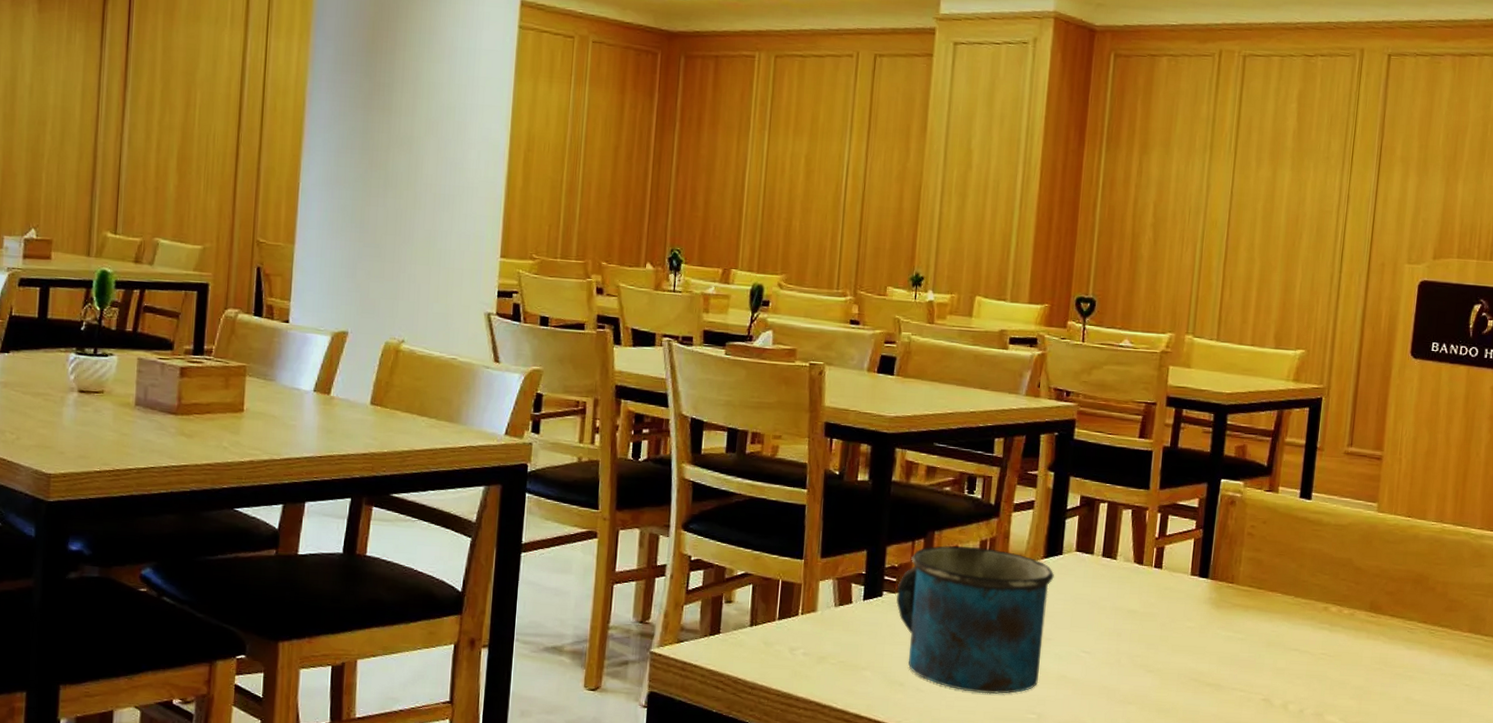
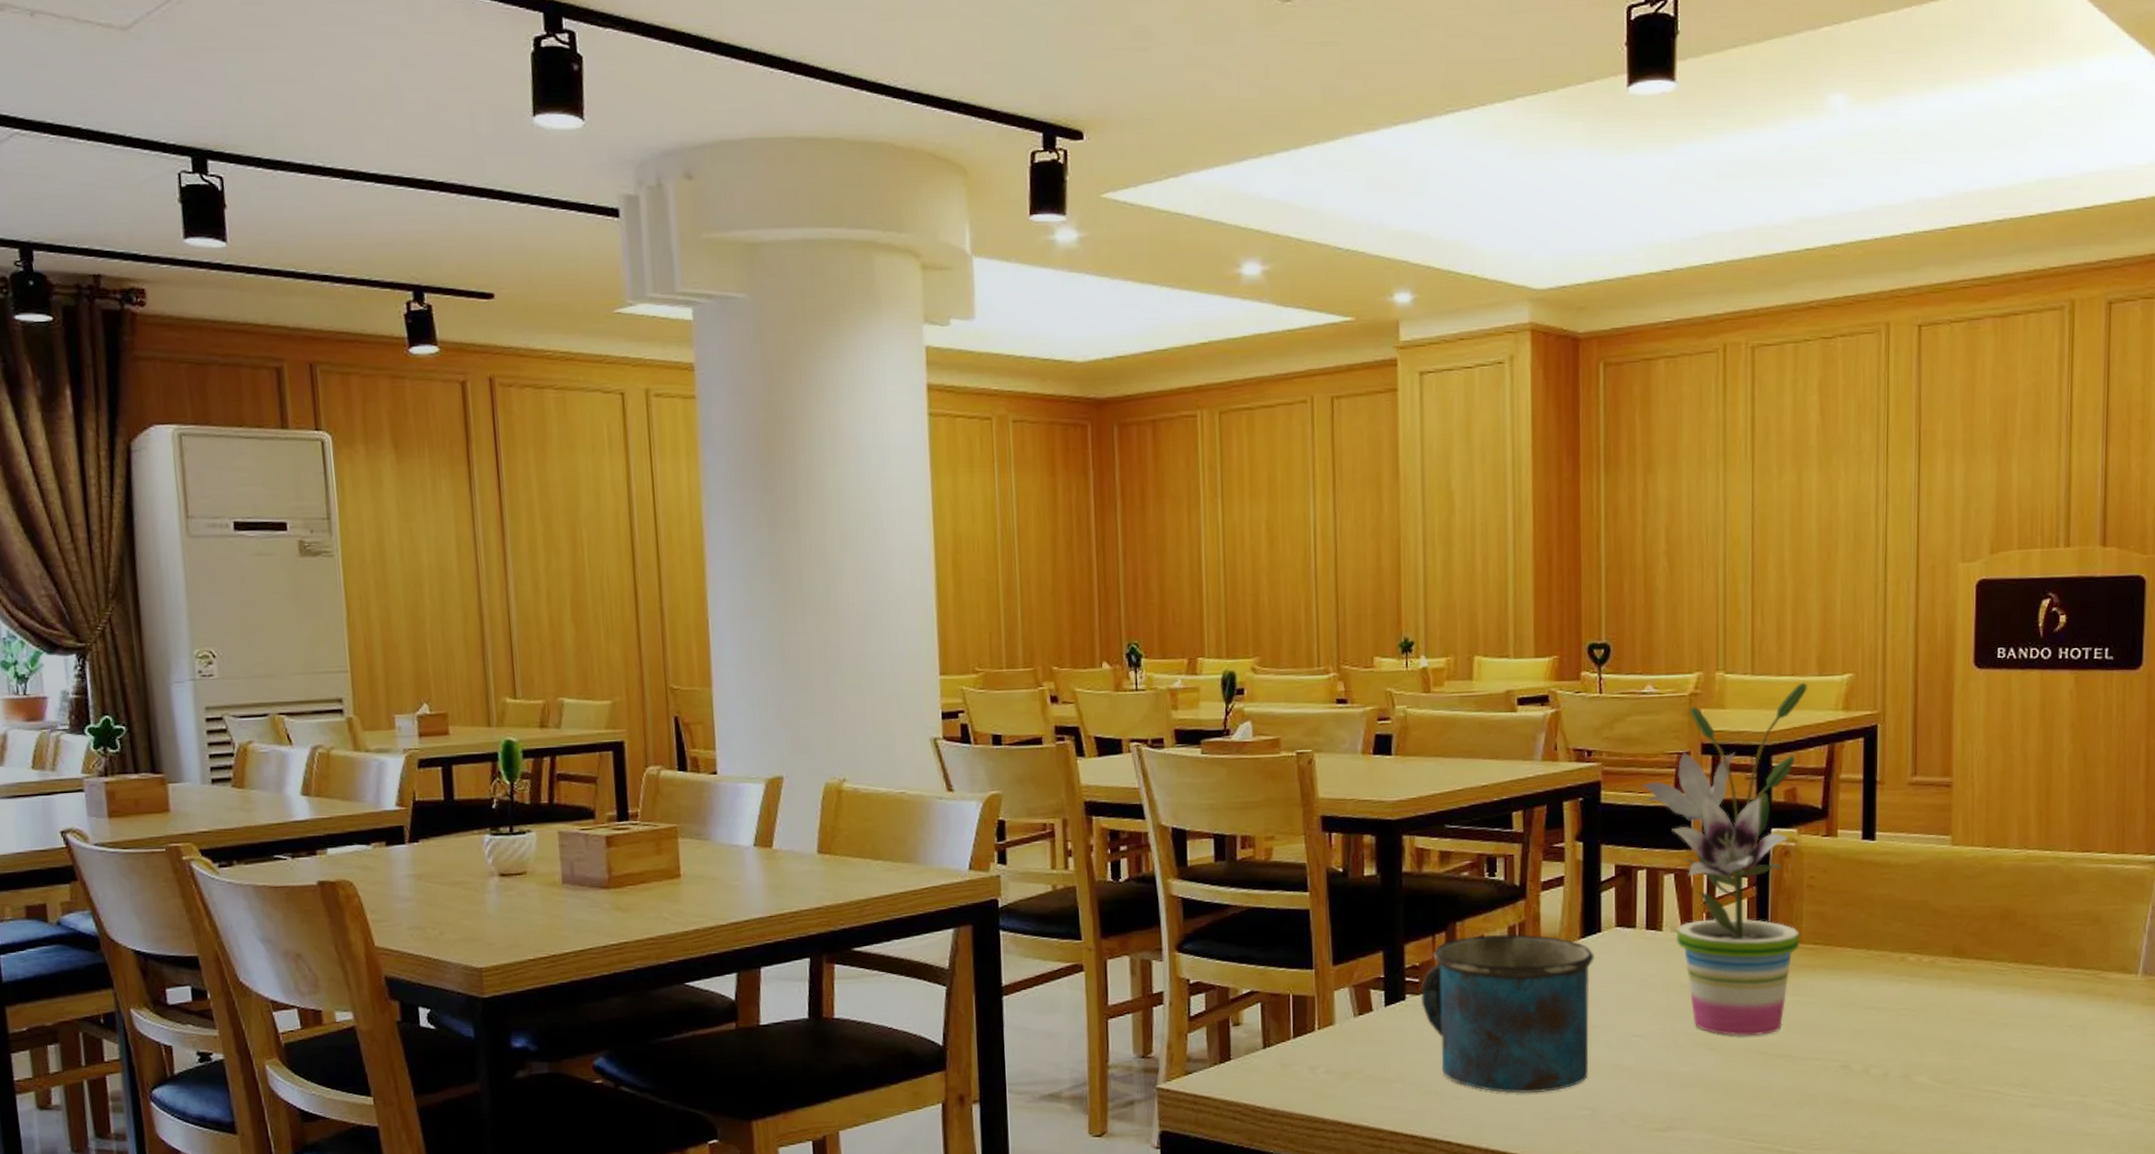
potted plant: none [1112,353,1264,664] -> present [1642,682,1807,1037]

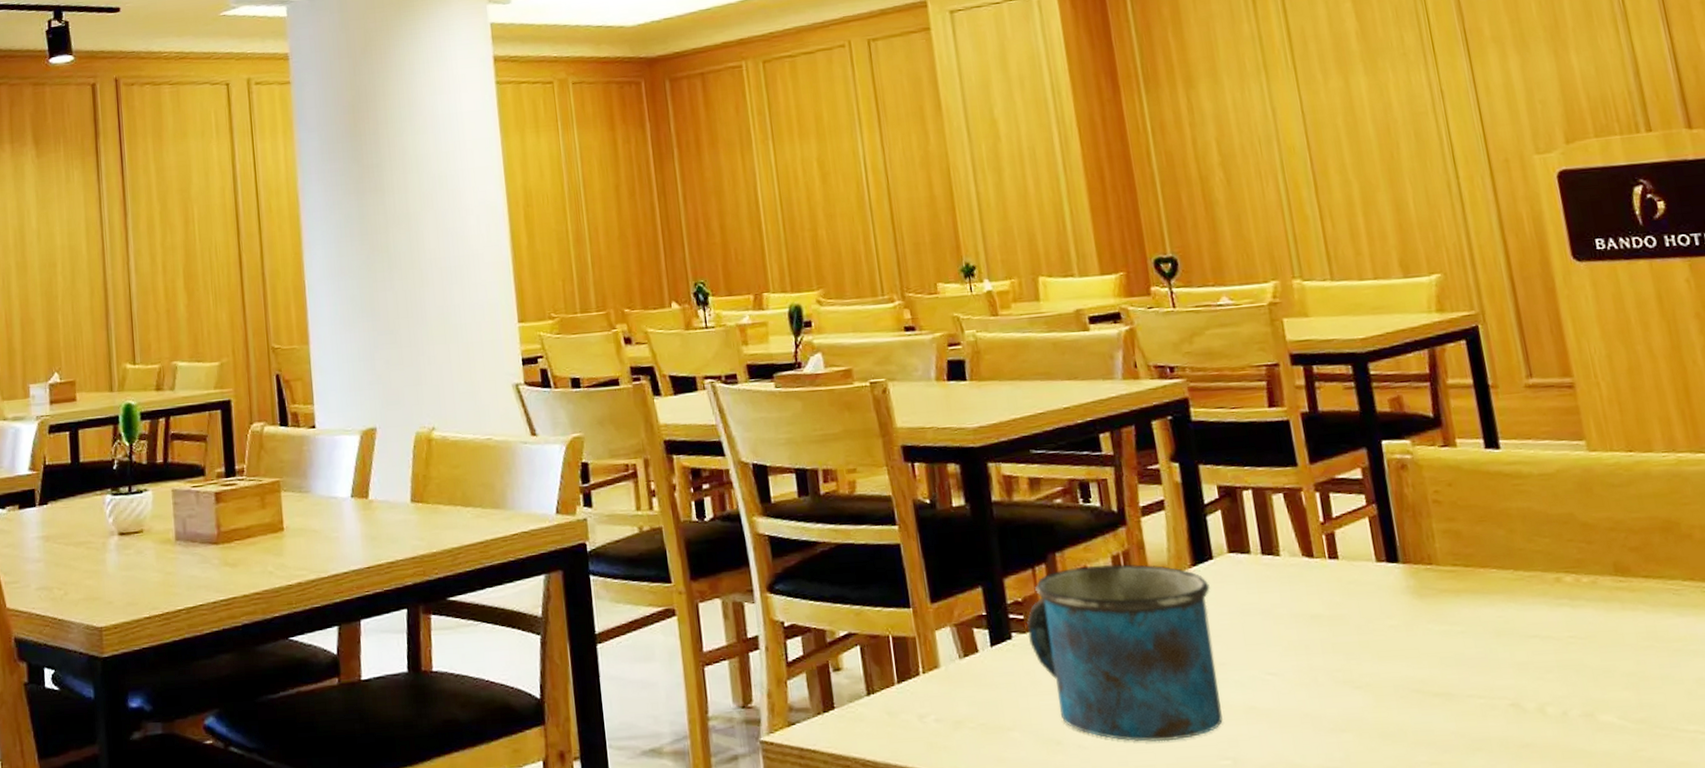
potted plant: present [1642,682,1807,1037] -> none [1233,285,1436,672]

